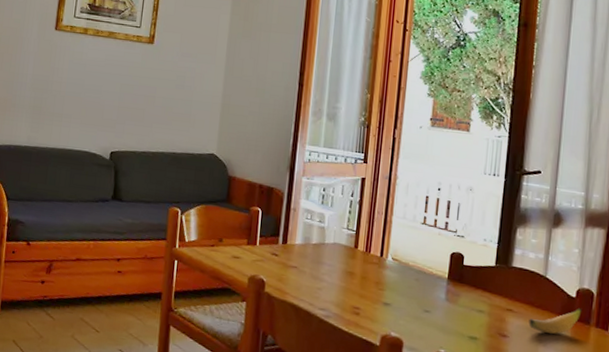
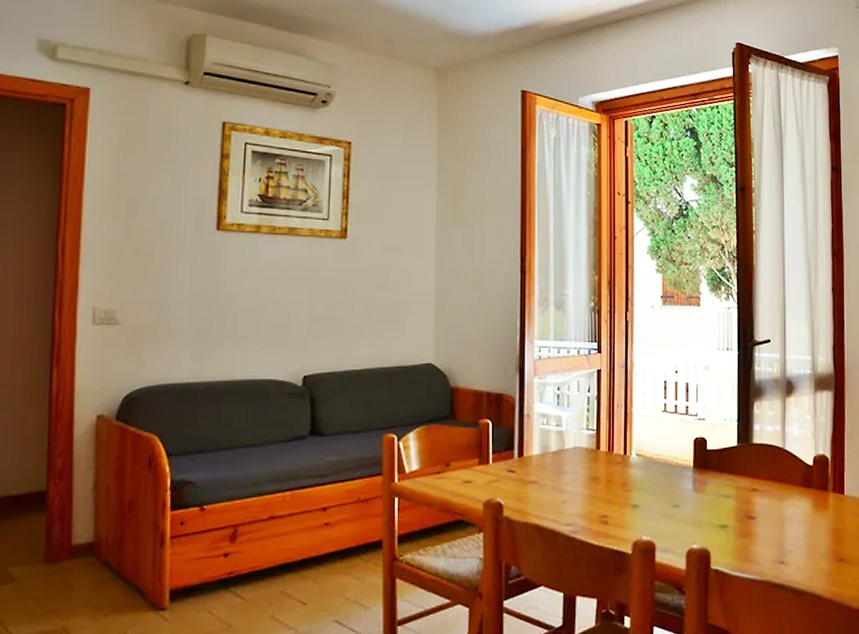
banana: present [528,307,582,335] -> none [773,475,820,508]

